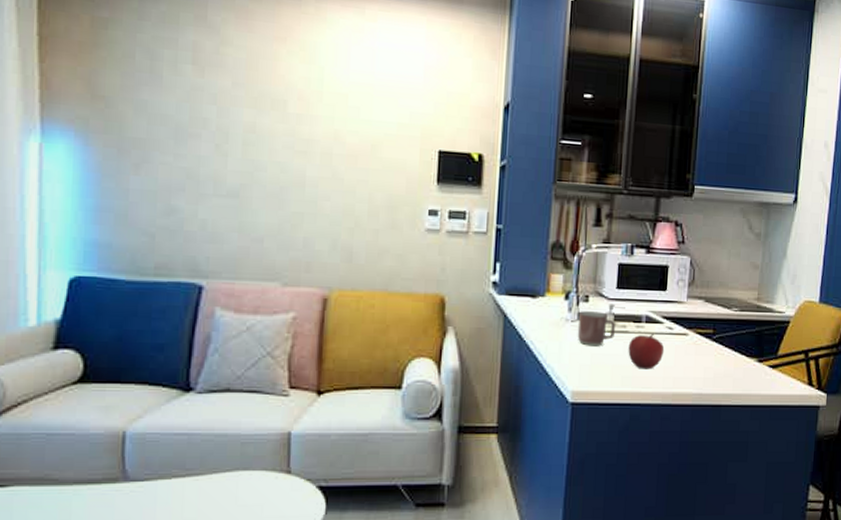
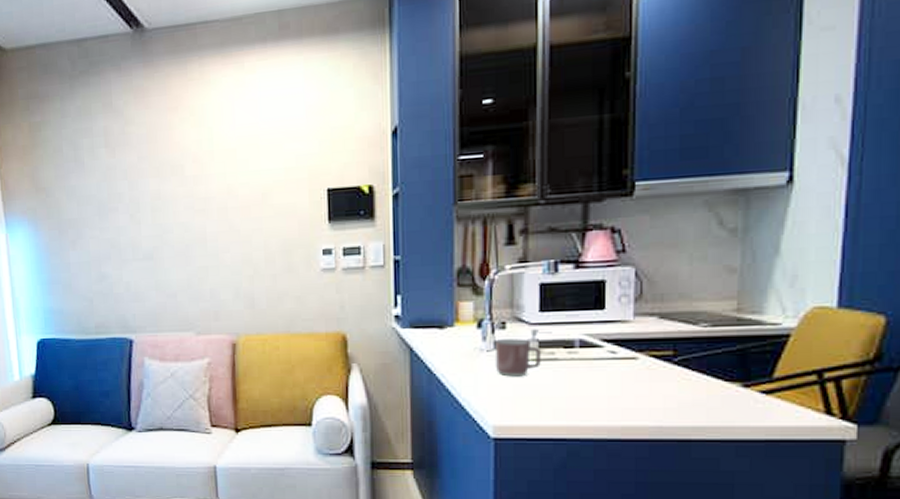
fruit: present [628,333,665,370] -> none [559,359,607,400]

